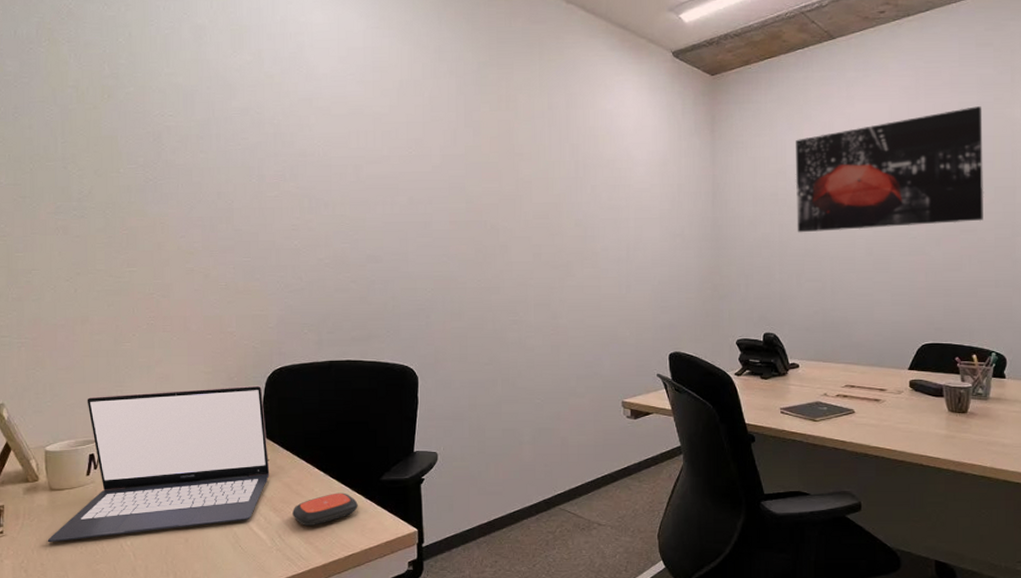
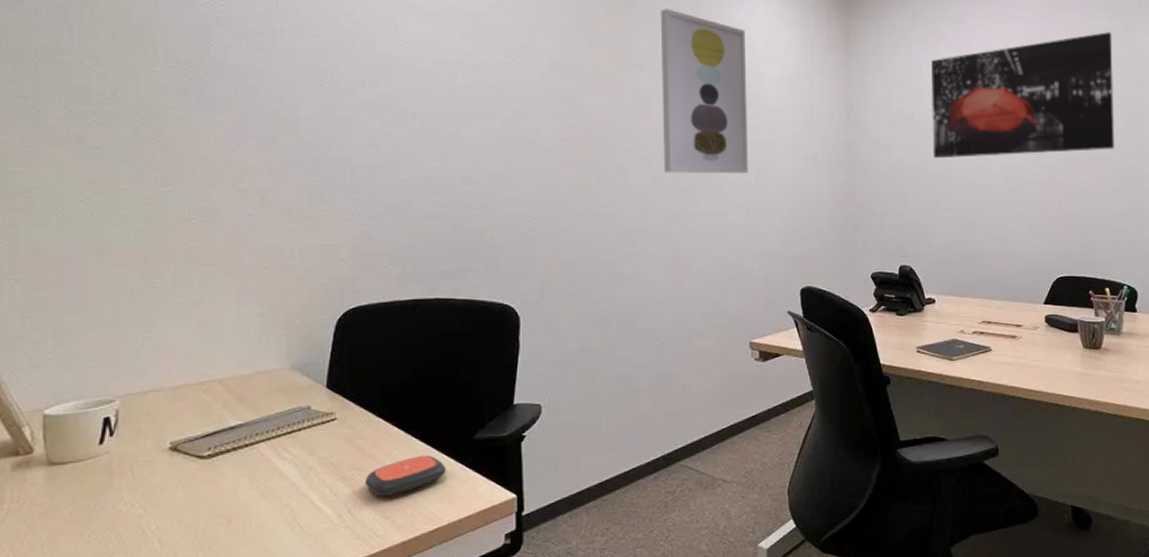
laptop: present [47,385,270,543] -> none [42,329,338,532]
wall art: none [538,102,620,250] -> present [660,8,749,173]

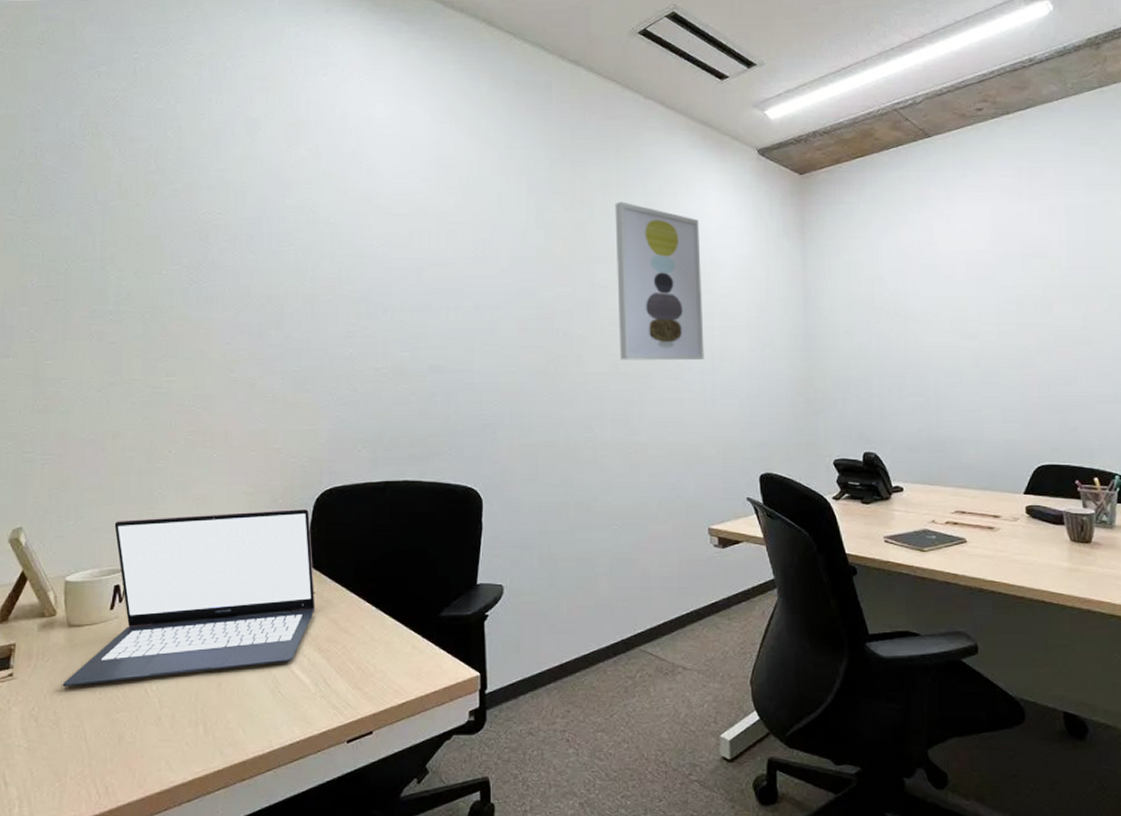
laptop: none [42,329,338,532] -> present [62,508,315,687]
remote control: present [365,455,446,496] -> none [340,630,413,668]
wall art: present [931,32,1115,159] -> none [892,208,1098,343]

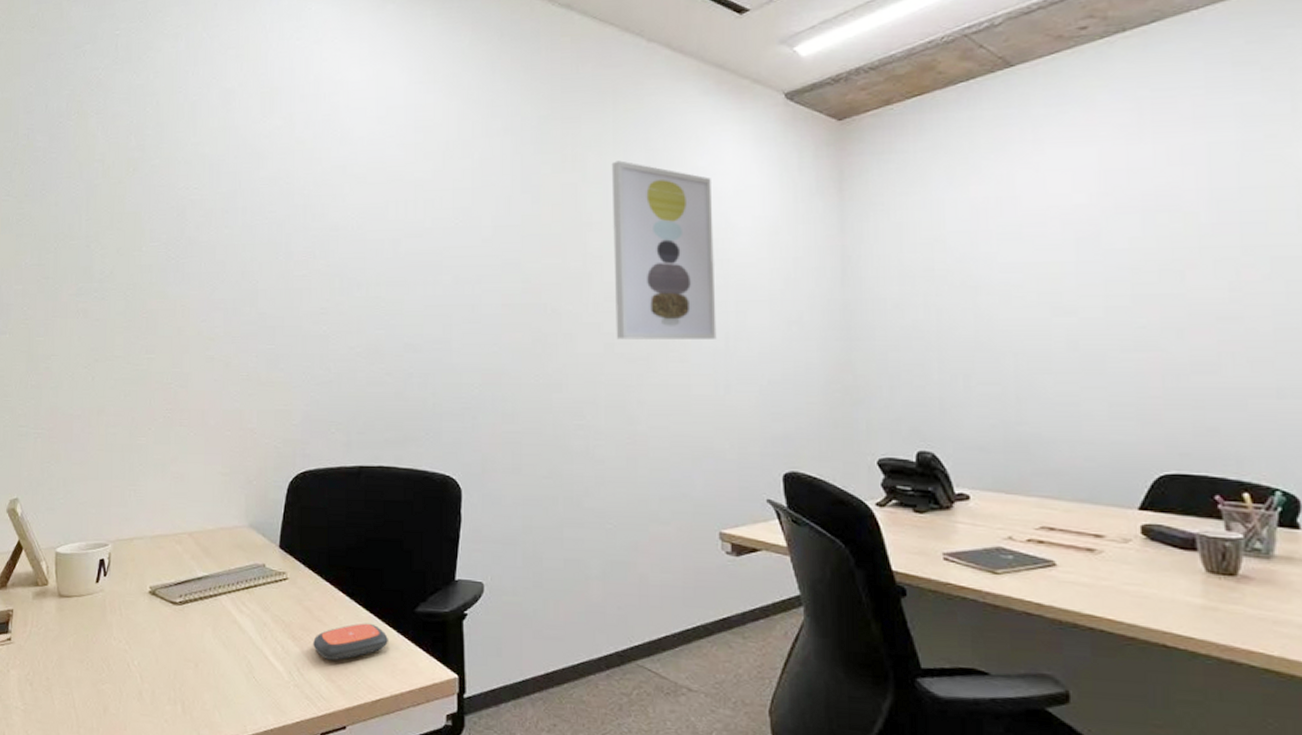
laptop: present [62,508,315,687] -> none [53,490,289,655]
remote control: none [340,630,413,668] -> present [313,623,388,661]

